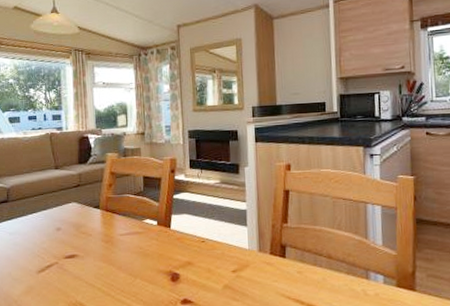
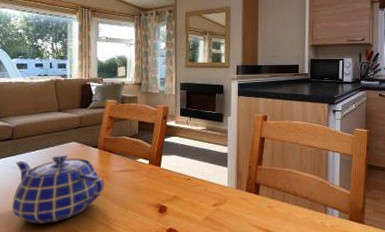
teapot: none [10,217,109,296] -> present [12,154,105,224]

